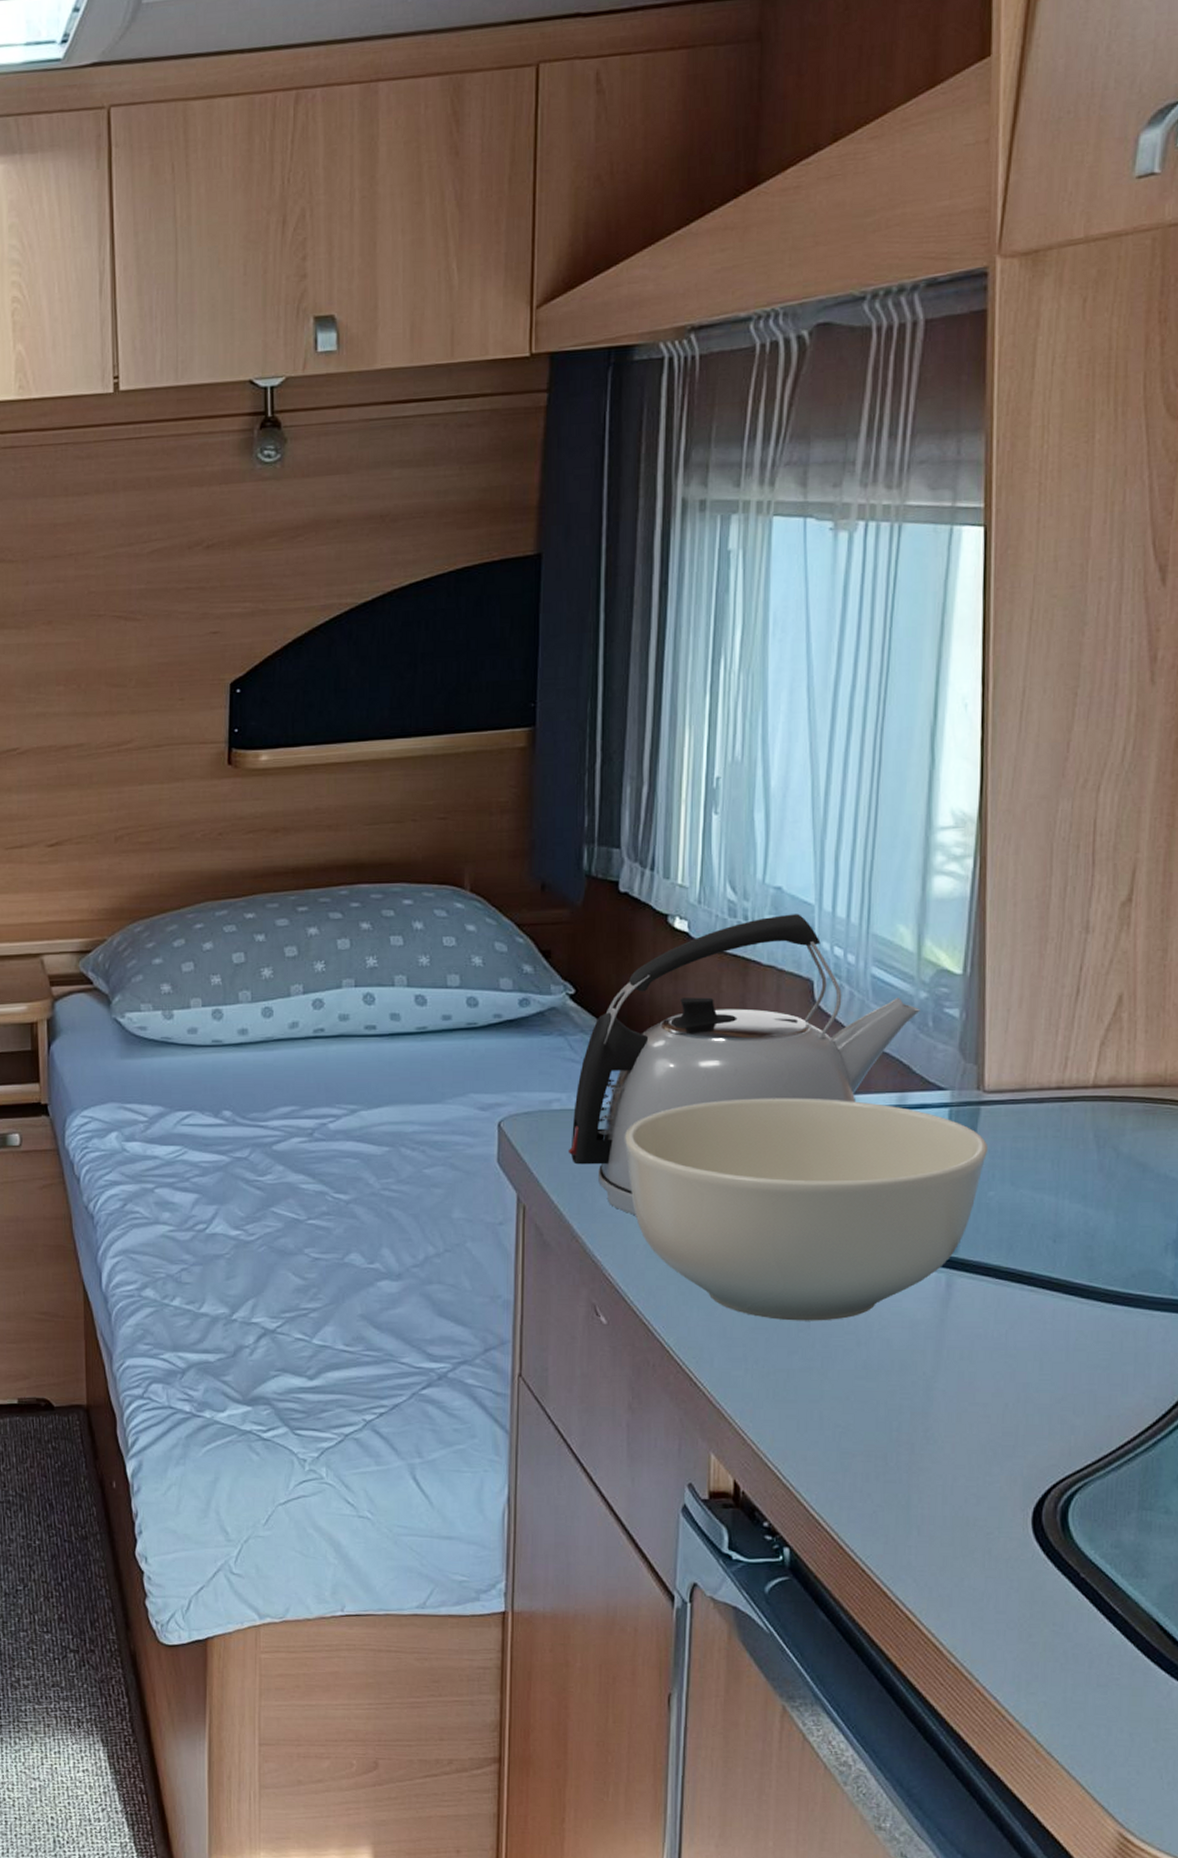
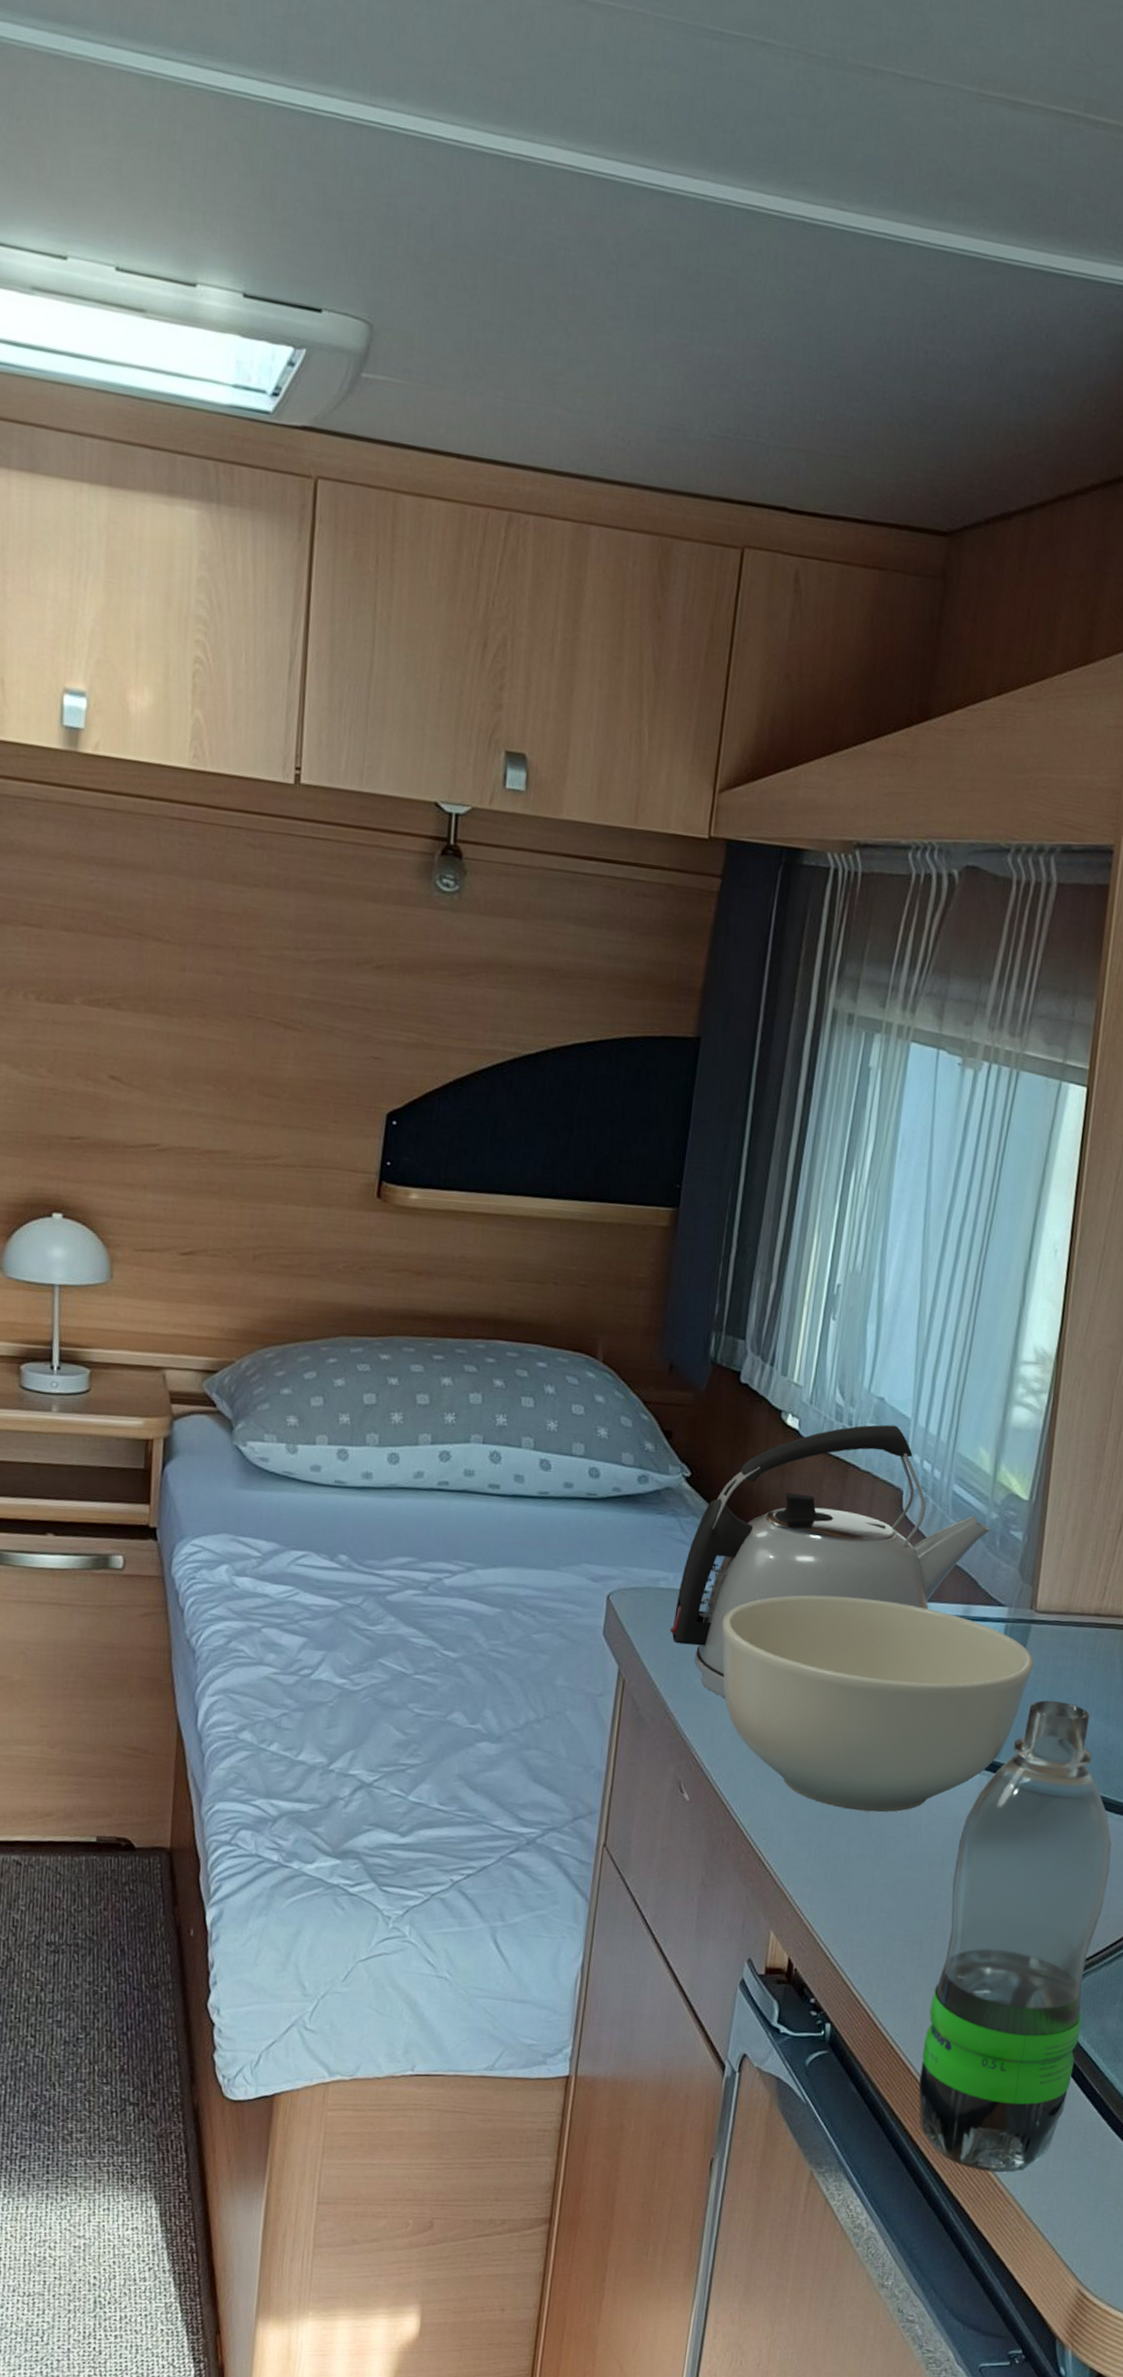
bottle: none [899,1186,1107,1704] -> present [918,1700,1112,2173]

